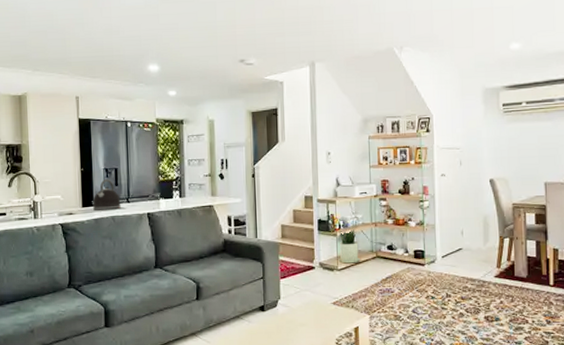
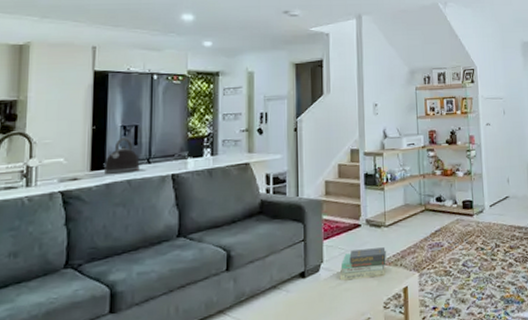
books: none [295,289,339,317] -> present [339,247,387,281]
planter: present [338,229,360,264] -> none [386,182,409,219]

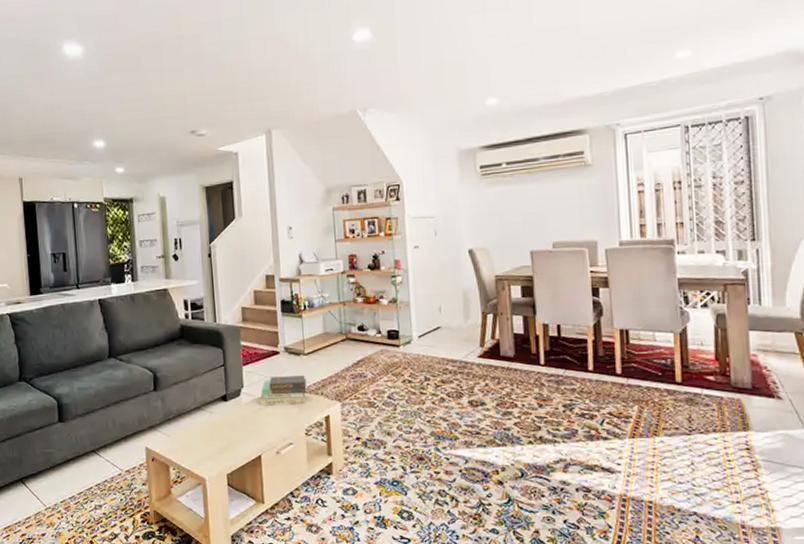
kettle: present [104,137,140,175] -> none [41,264,71,300]

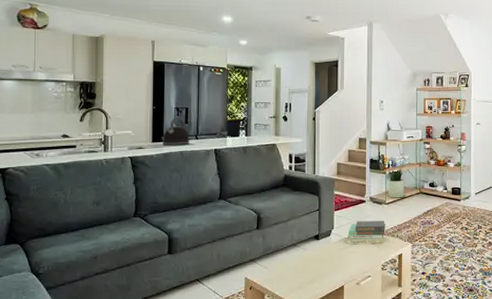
kettle: none [41,264,71,300] -> present [163,117,190,147]
planter: none [304,310,329,347] -> present [386,168,406,198]

